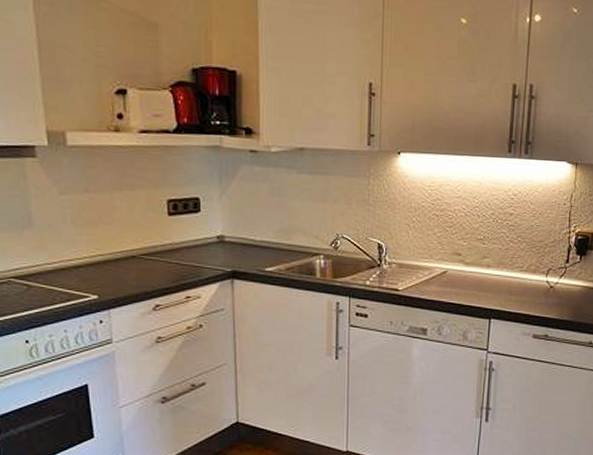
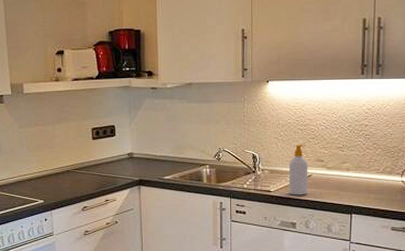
soap bottle: none [419,233,444,296] -> present [288,144,308,195]

